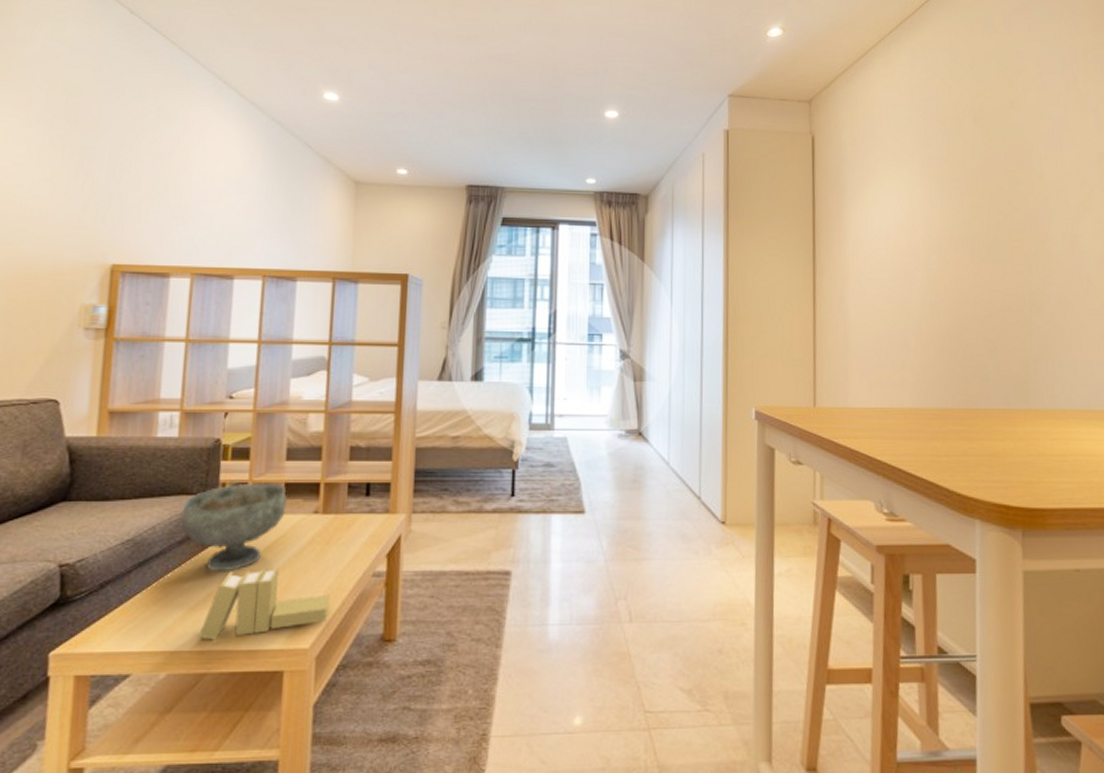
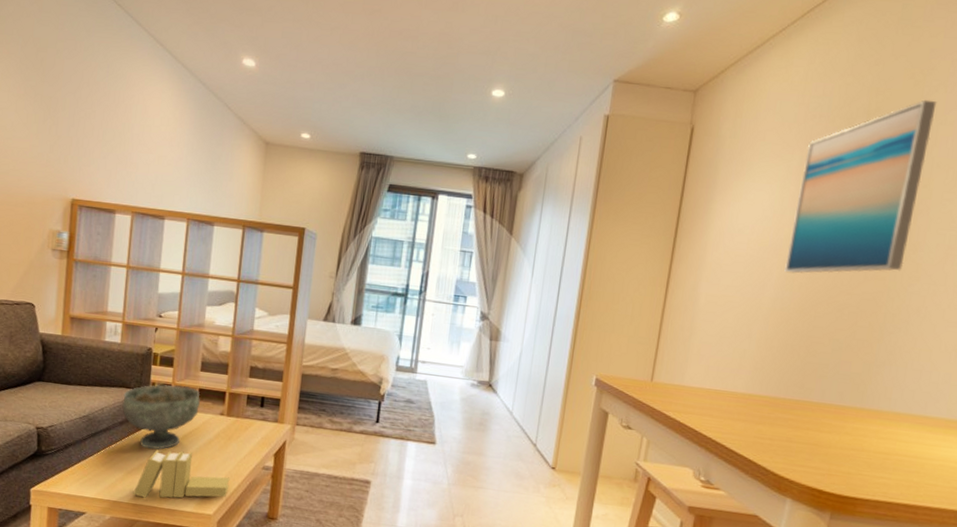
wall art: none [924,98,1036,275] -> present [784,99,937,274]

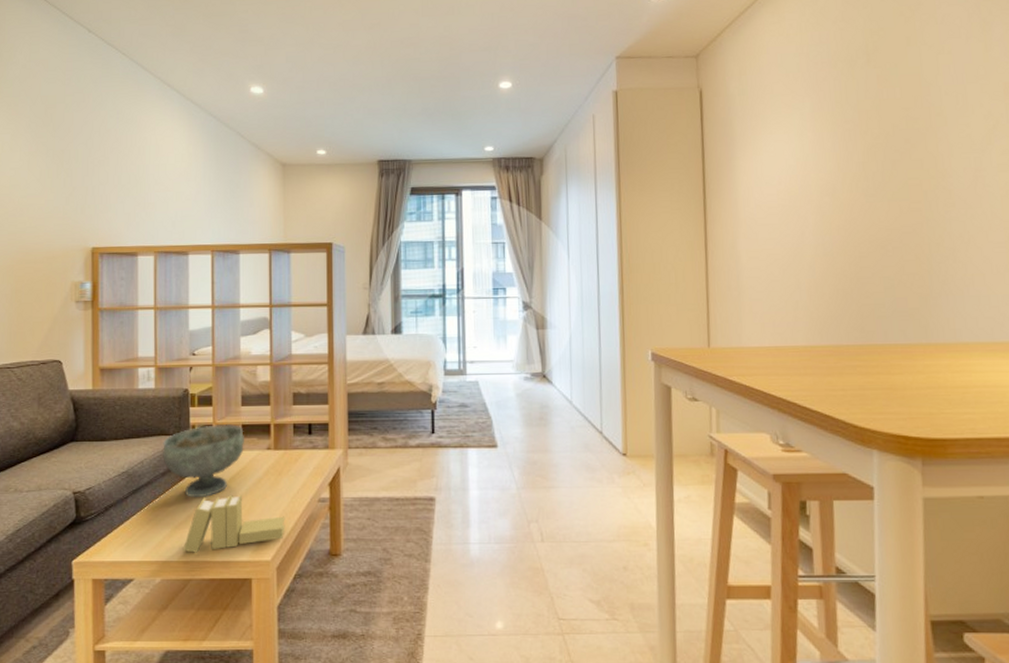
wall art: present [784,99,937,274] -> none [815,33,936,218]

